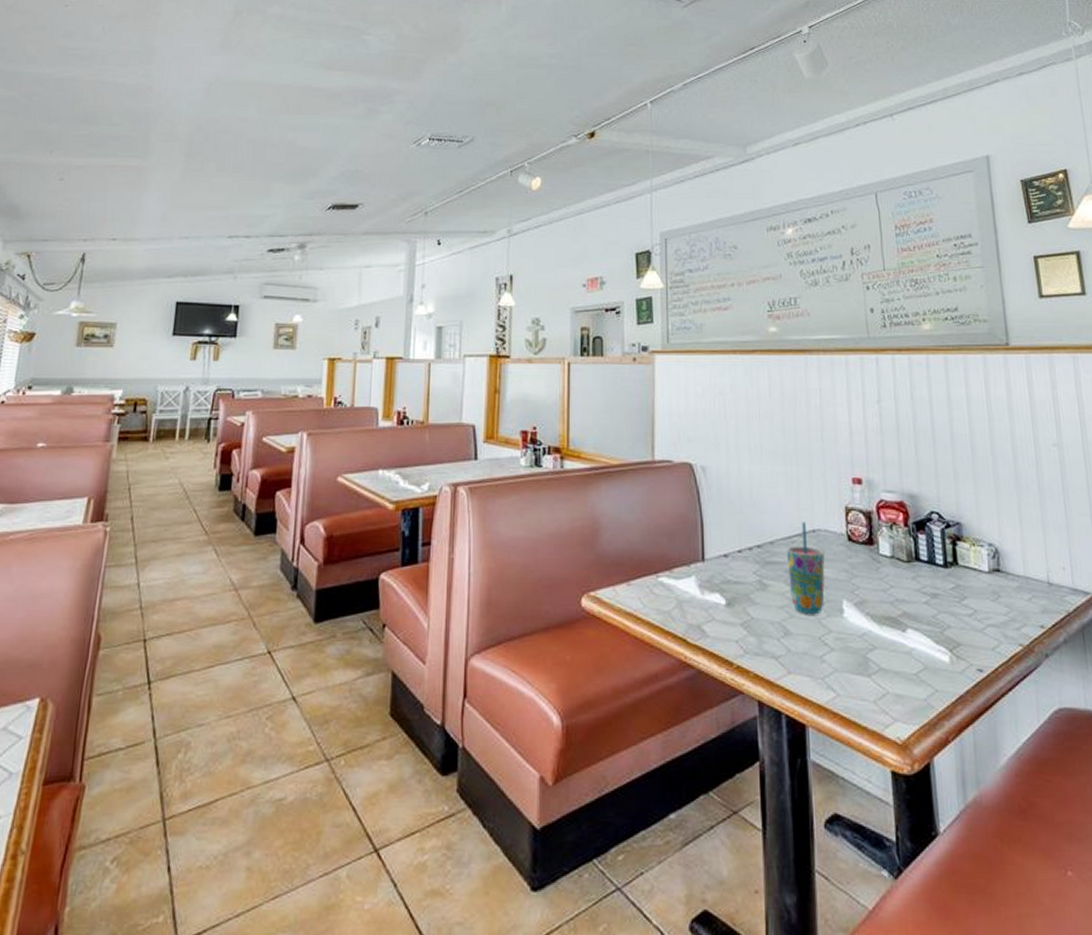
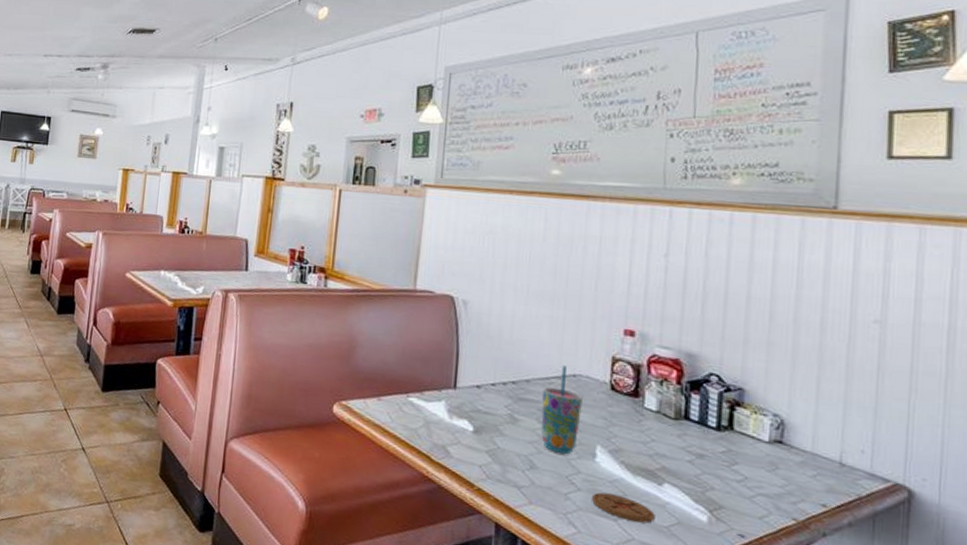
coaster: none [845,649,904,674] -> present [592,492,655,523]

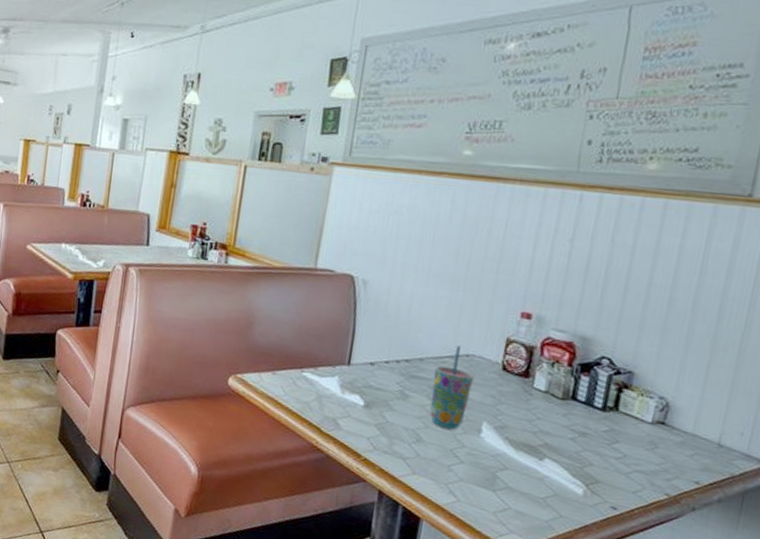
coaster: present [592,492,655,523] -> none [473,465,533,495]

